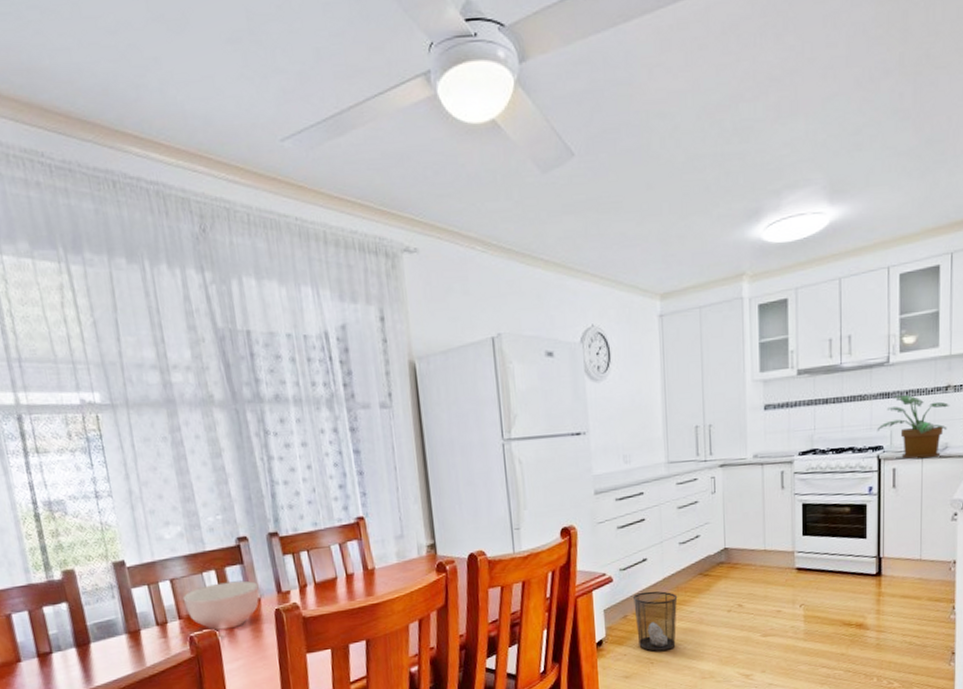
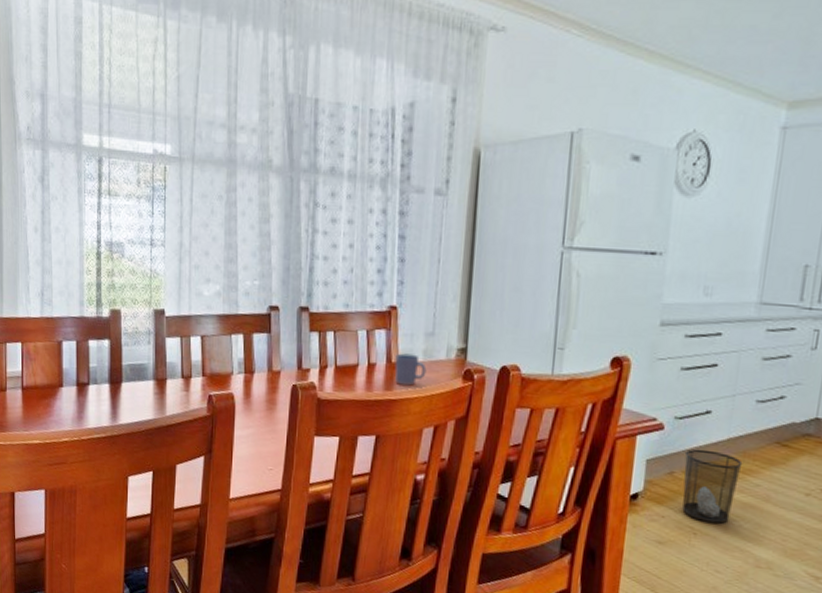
bowl: present [182,580,260,631] -> none [209,347,281,396]
mug: none [371,558,403,589] -> present [394,353,427,386]

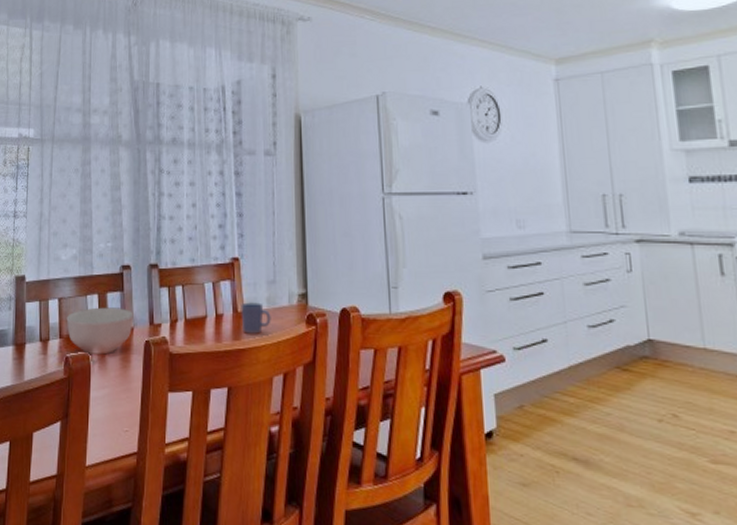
bowl: none [209,347,281,396] -> present [66,307,134,355]
waste bin: present [682,448,743,524] -> none [531,379,589,460]

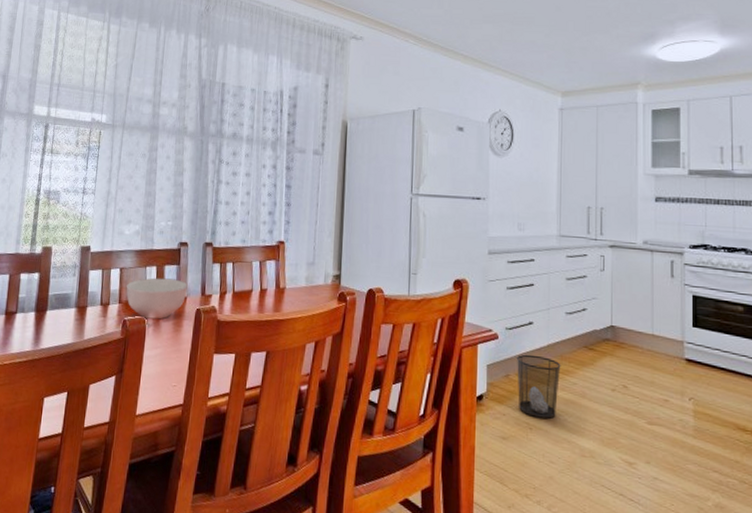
mug: present [241,302,271,334] -> none [282,280,309,308]
waste bin: none [531,379,589,460] -> present [517,354,561,419]

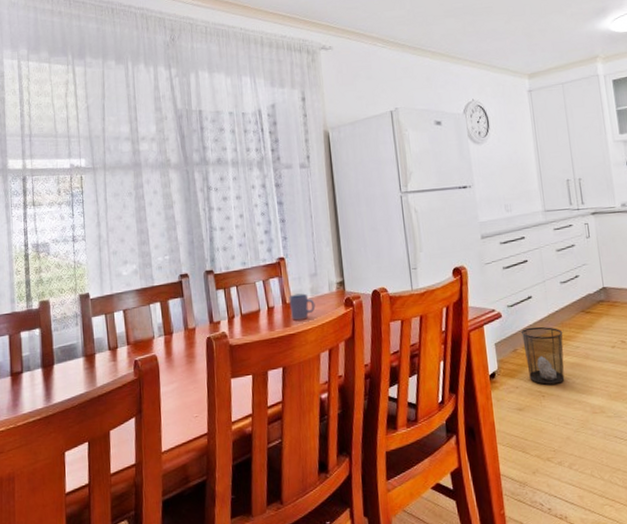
bowl: present [126,277,188,319] -> none [132,311,195,356]
mug: none [282,280,309,308] -> present [289,293,316,321]

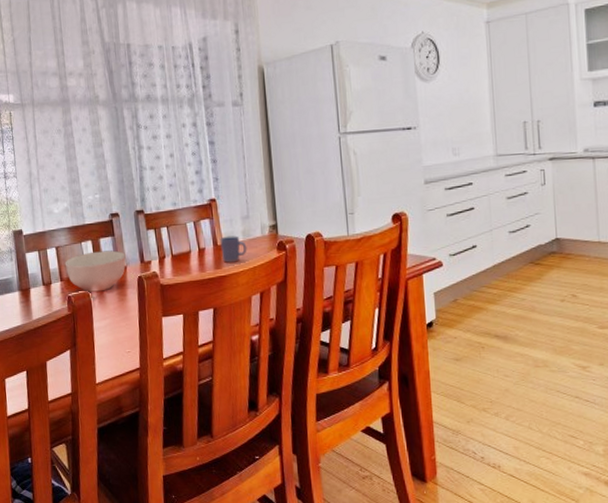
bowl: none [132,311,195,356] -> present [64,250,126,292]
waste bin: present [522,326,565,385] -> none [463,277,509,337]

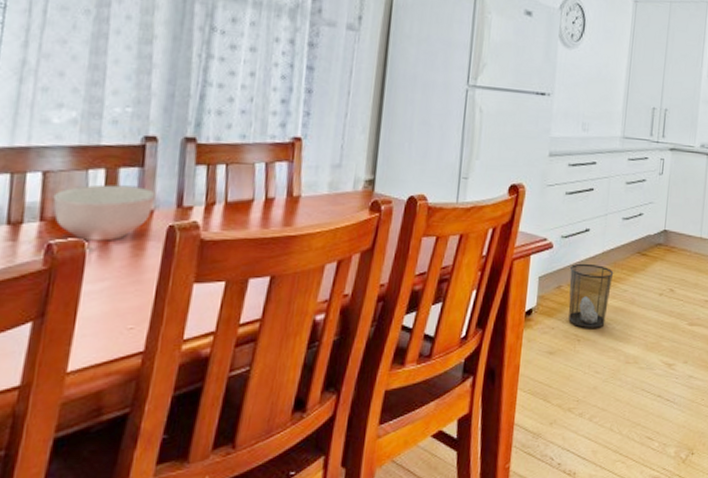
mug: present [220,236,247,263] -> none [296,186,332,220]
waste bin: none [463,277,509,337] -> present [568,263,614,329]

